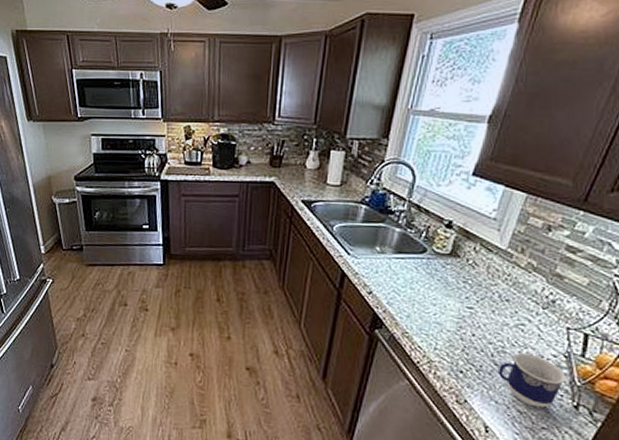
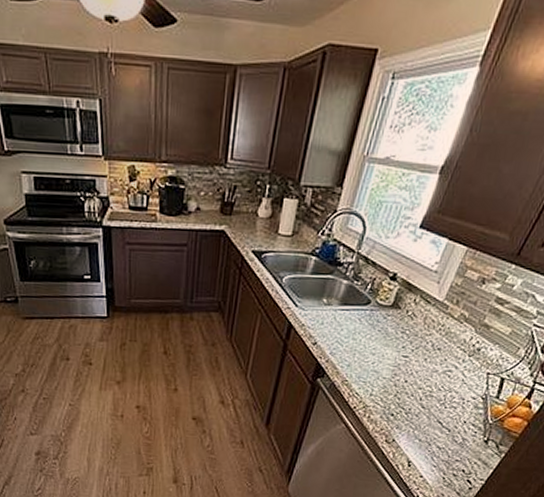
cup: present [498,353,566,408] -> none [424,396,482,443]

